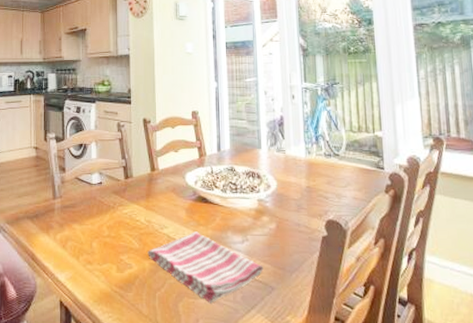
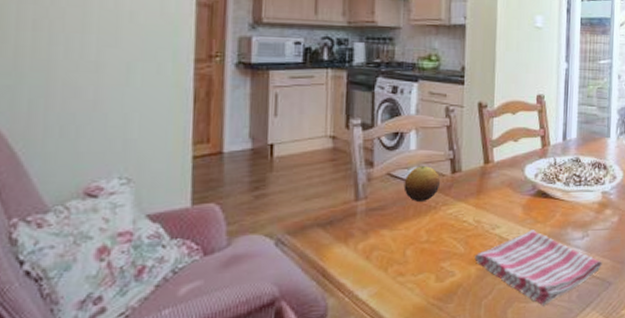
fruit: none [88,172,117,202] -> present [403,166,441,201]

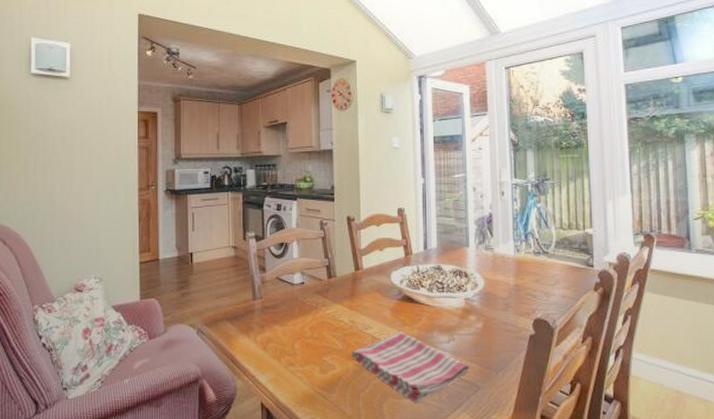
fruit: present [403,166,441,201] -> none [290,272,320,302]

